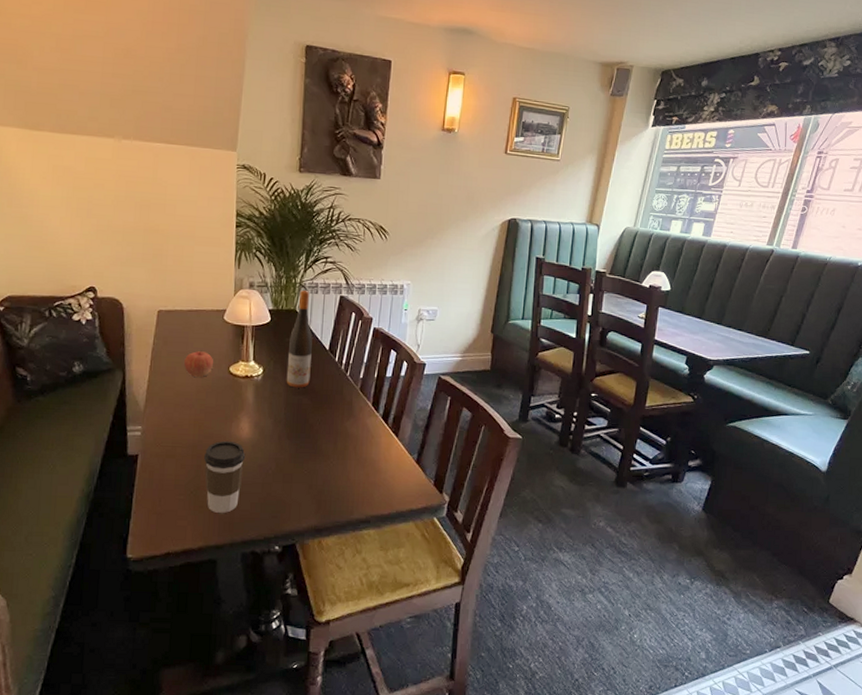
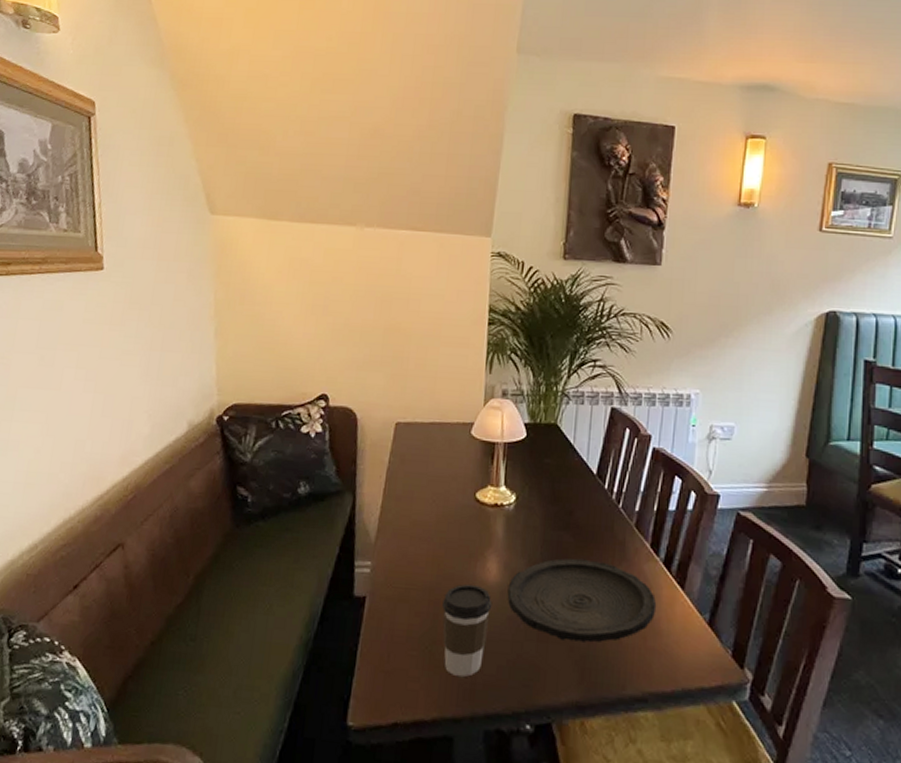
apple: present [184,350,214,378] -> none [423,471,458,505]
plate: none [258,416,377,481] -> present [507,558,657,643]
wine bottle: present [286,290,313,388] -> none [543,400,577,522]

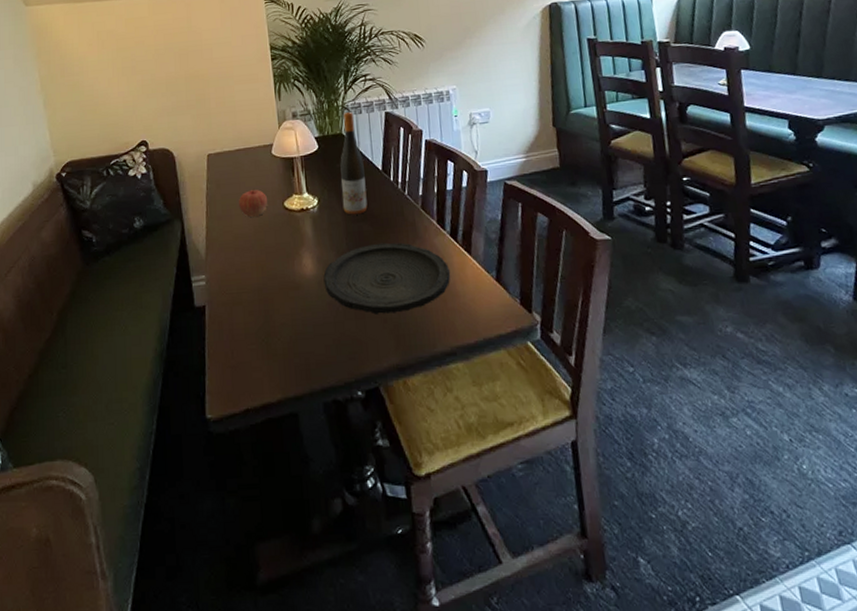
apple: none [423,471,458,505] -> present [239,189,268,218]
coffee cup: present [442,584,493,677] -> none [271,280,313,360]
wine bottle: none [543,400,577,522] -> present [340,112,368,215]

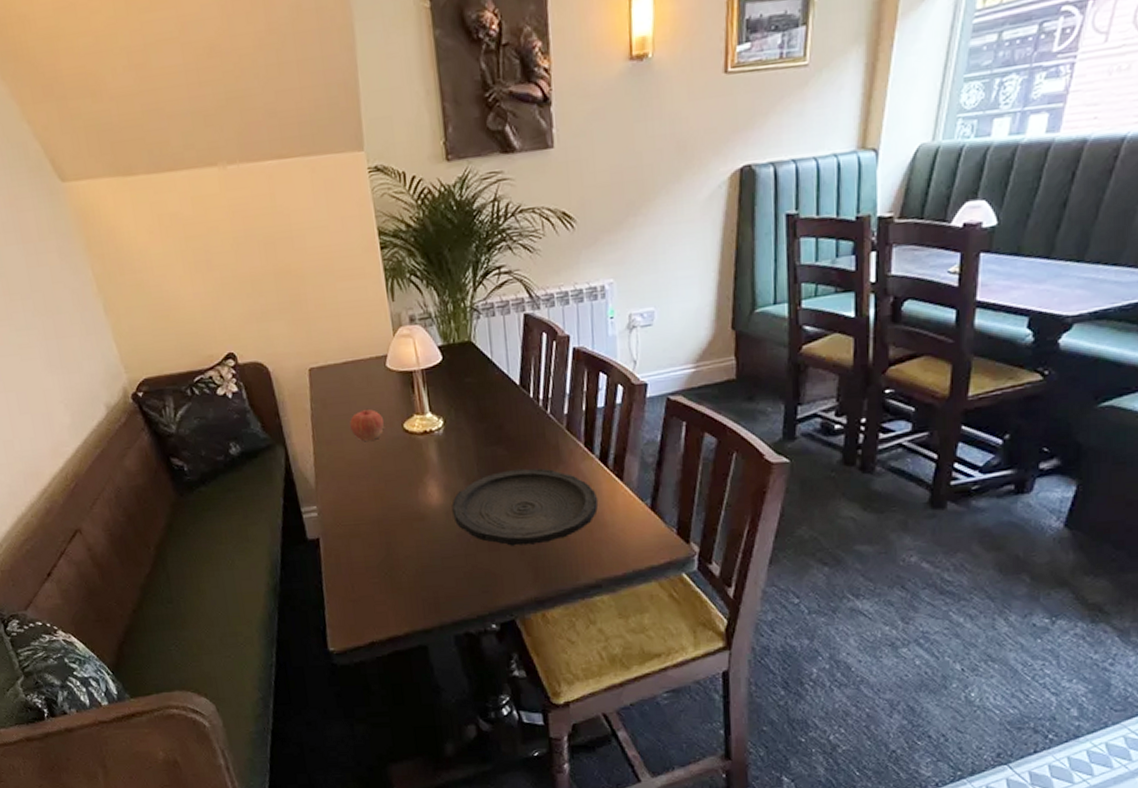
wine bottle: present [340,112,368,215] -> none [469,314,503,438]

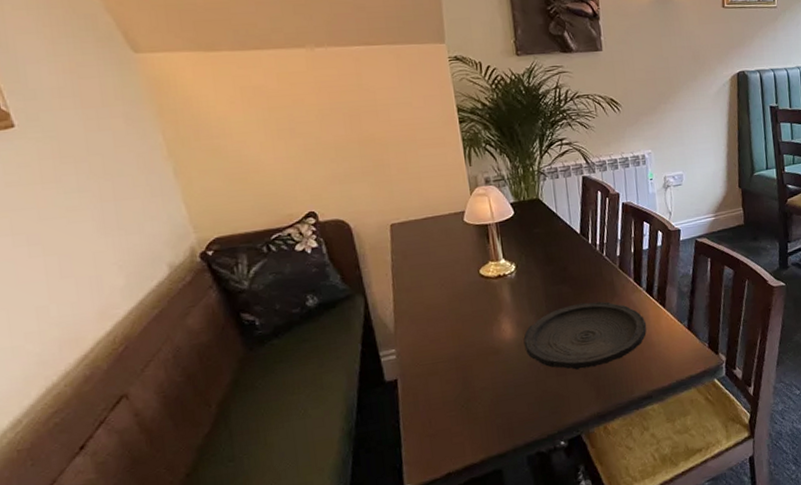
apple: present [350,408,385,442] -> none [429,258,462,287]

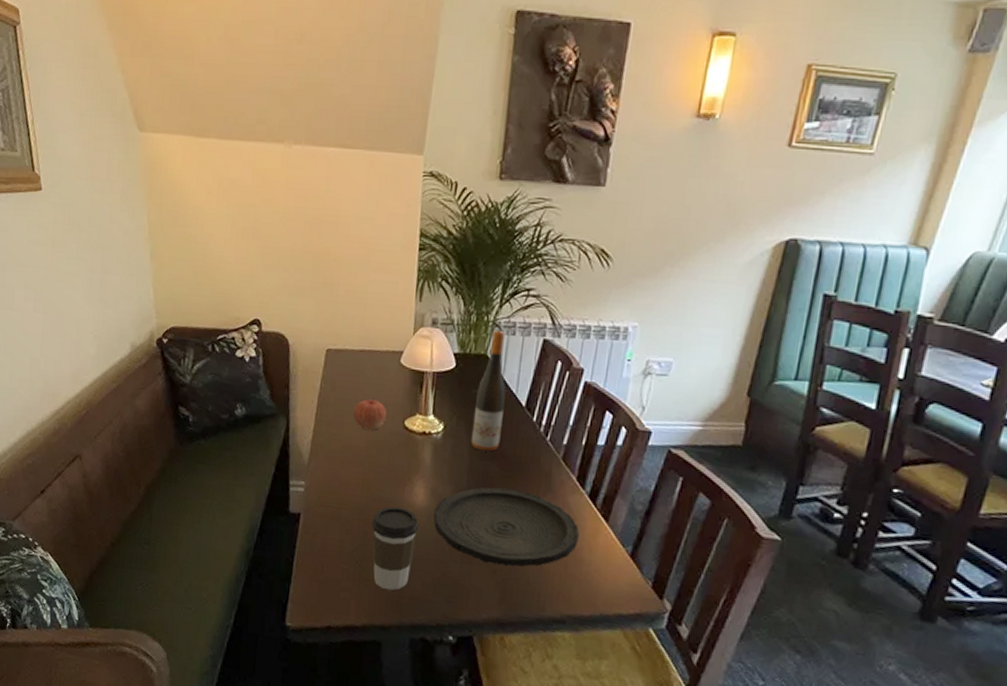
apple: none [429,258,462,287] -> present [353,398,387,431]
coffee cup: none [469,345,514,422] -> present [372,506,419,591]
wine bottle: none [537,177,567,279] -> present [470,331,506,452]

